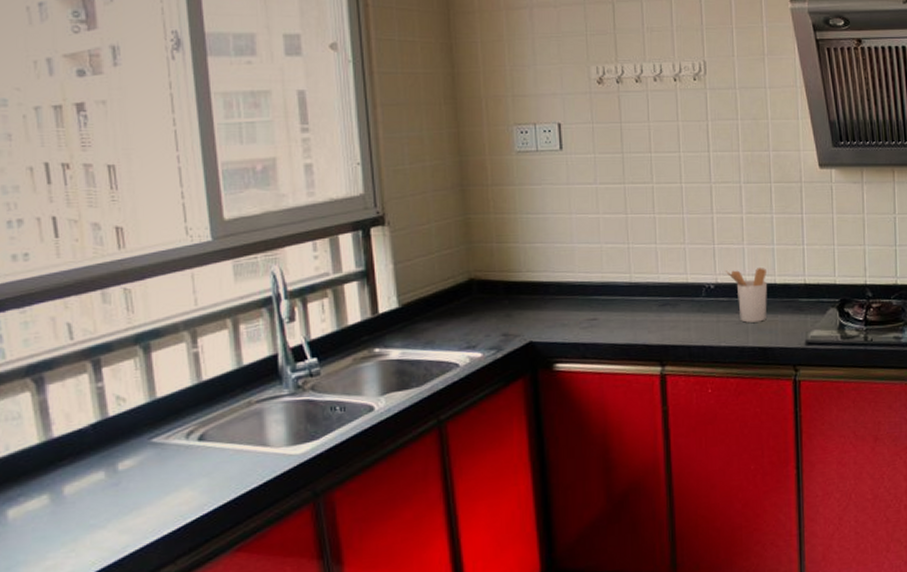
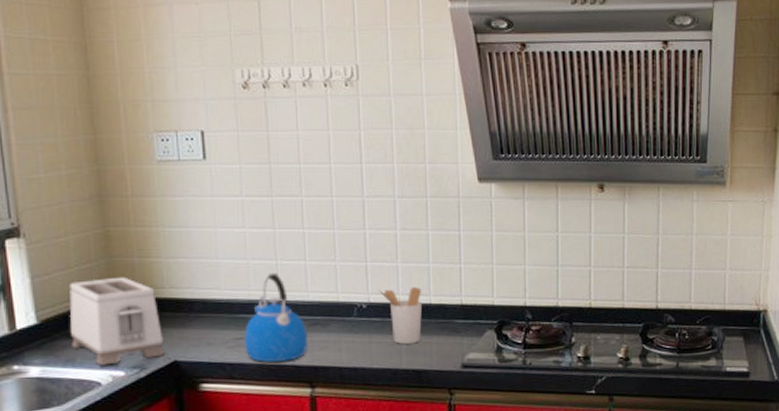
toaster: none [429,261,521,347] -> present [69,276,165,366]
kettle: none [598,256,659,342] -> present [245,273,309,362]

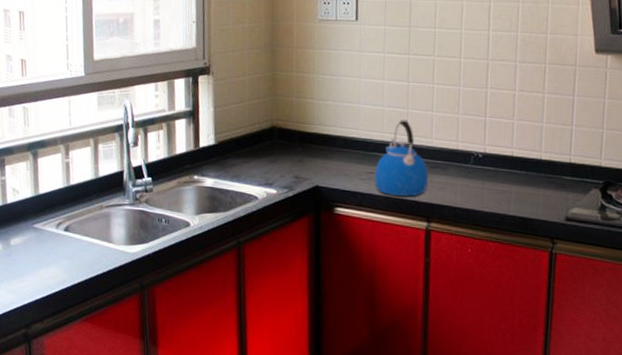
toaster: present [69,276,165,366] -> none [238,112,309,183]
utensil holder: present [378,287,422,344] -> none [493,142,533,194]

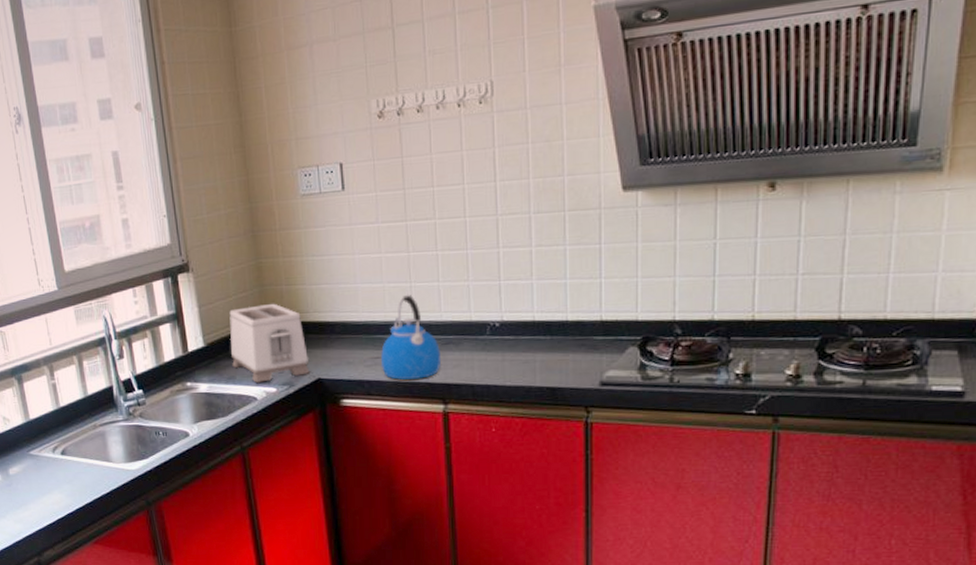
toaster: none [238,112,309,183] -> present [229,303,310,383]

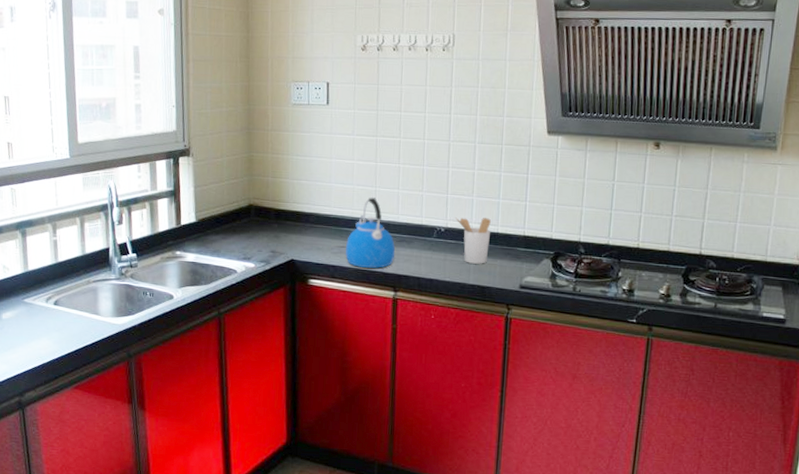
toaster: present [229,303,310,383] -> none [218,191,285,258]
utensil holder: none [511,304,557,362] -> present [455,217,491,264]

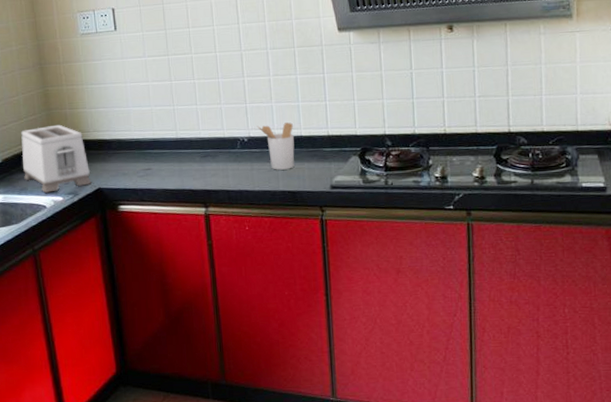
toaster: none [218,191,285,258] -> present [21,124,92,193]
kettle: present [346,197,396,269] -> none [151,116,202,188]

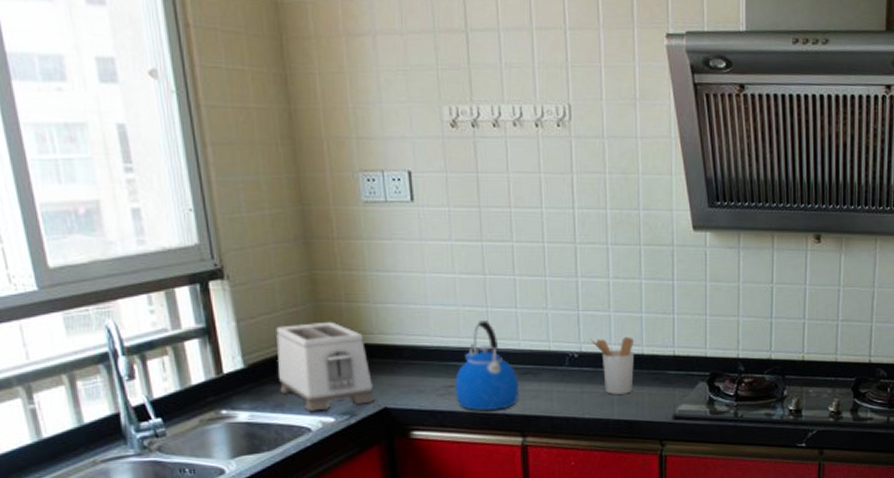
kettle: none [151,116,202,188] -> present [455,321,520,410]

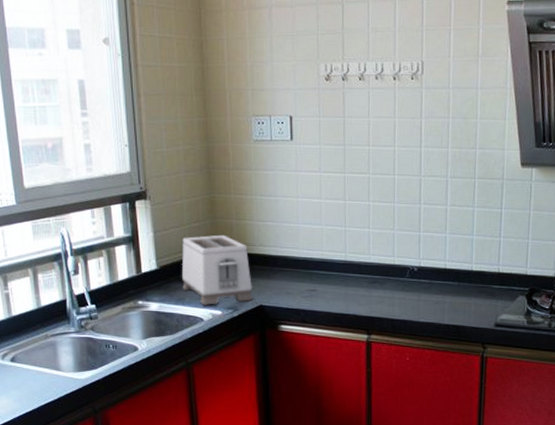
kettle: present [455,321,520,410] -> none [316,238,368,311]
utensil holder: present [590,337,634,394] -> none [428,255,465,303]

